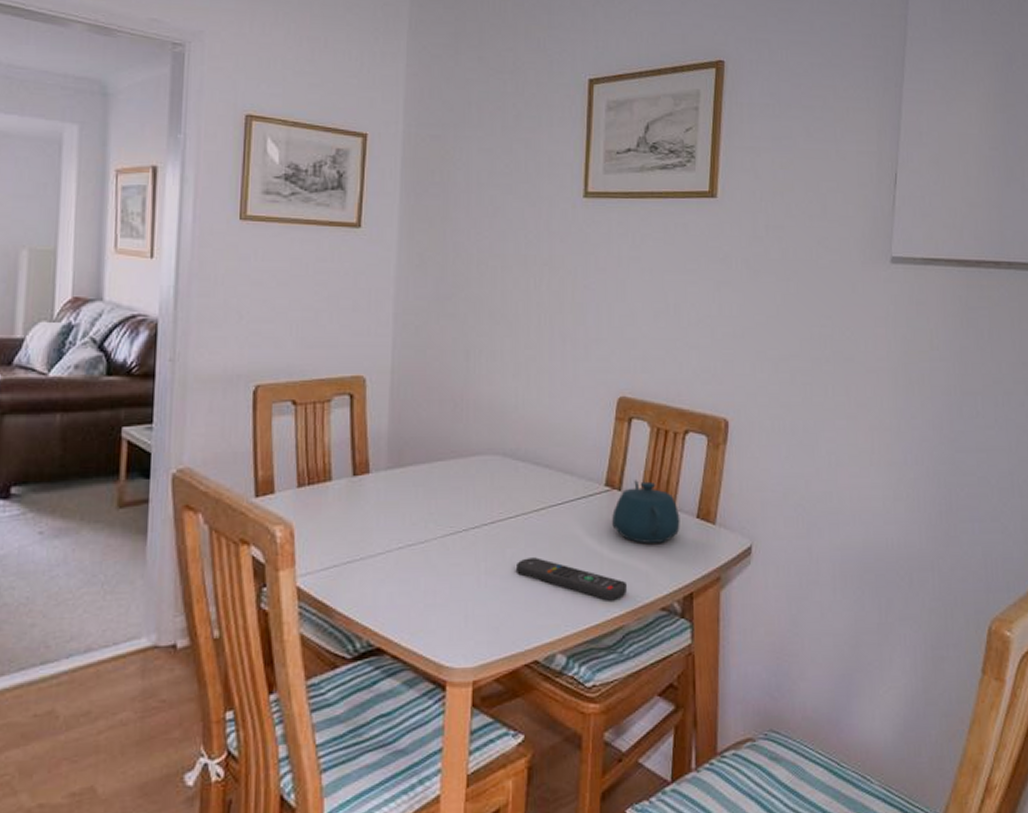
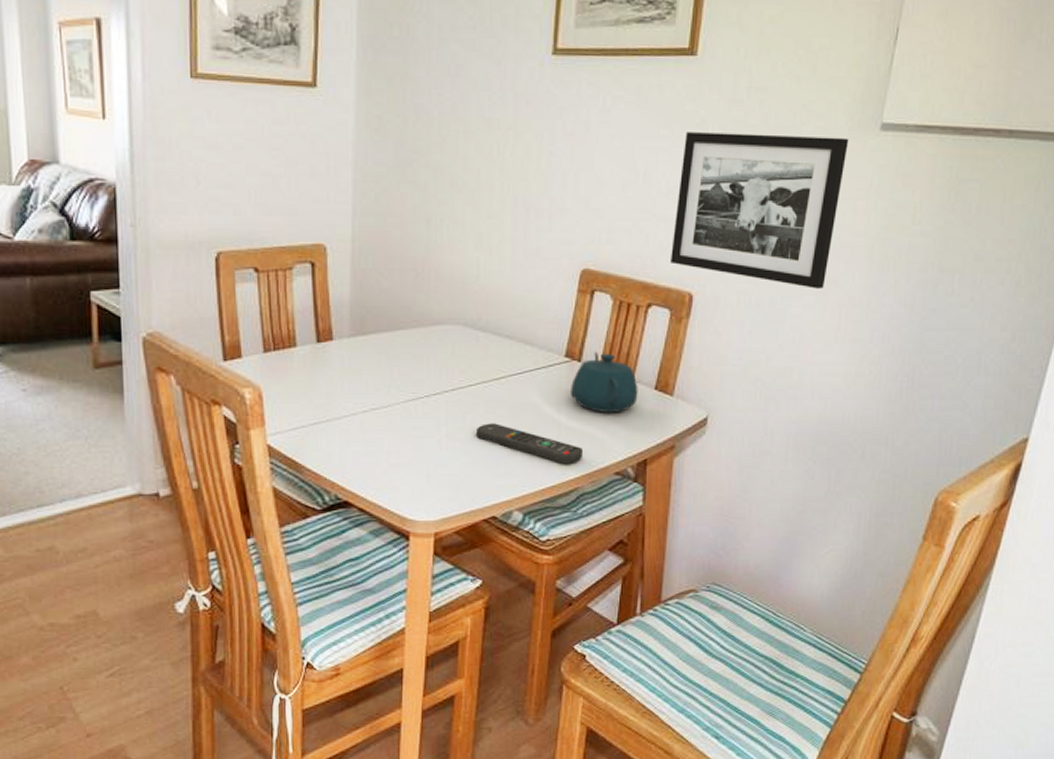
picture frame: none [704,266,863,413] -> present [671,132,849,289]

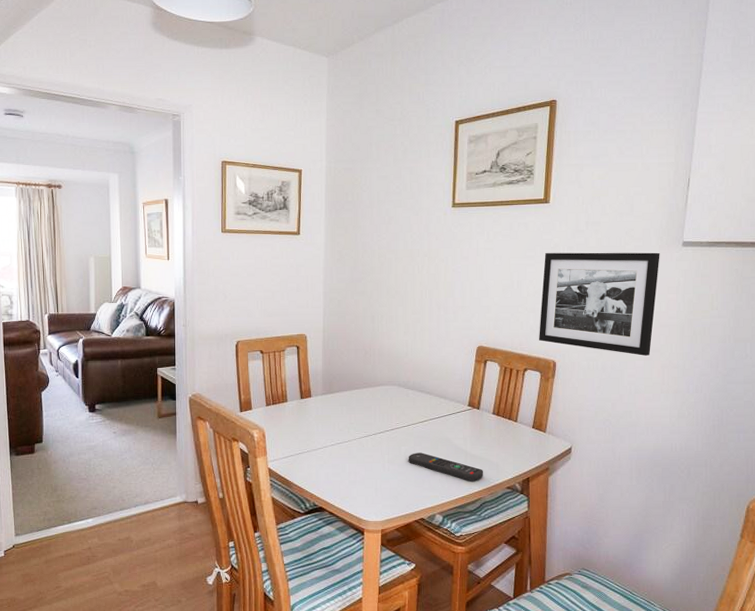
teapot: present [571,352,638,414] -> none [473,402,521,445]

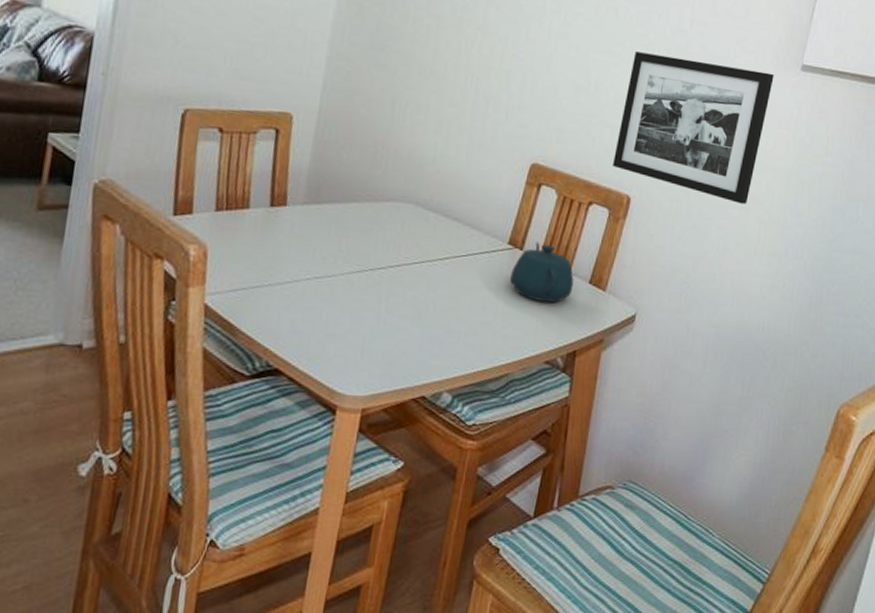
remote control: present [408,452,483,482] -> none [414,302,516,350]
teapot: none [473,402,521,445] -> present [510,242,574,303]

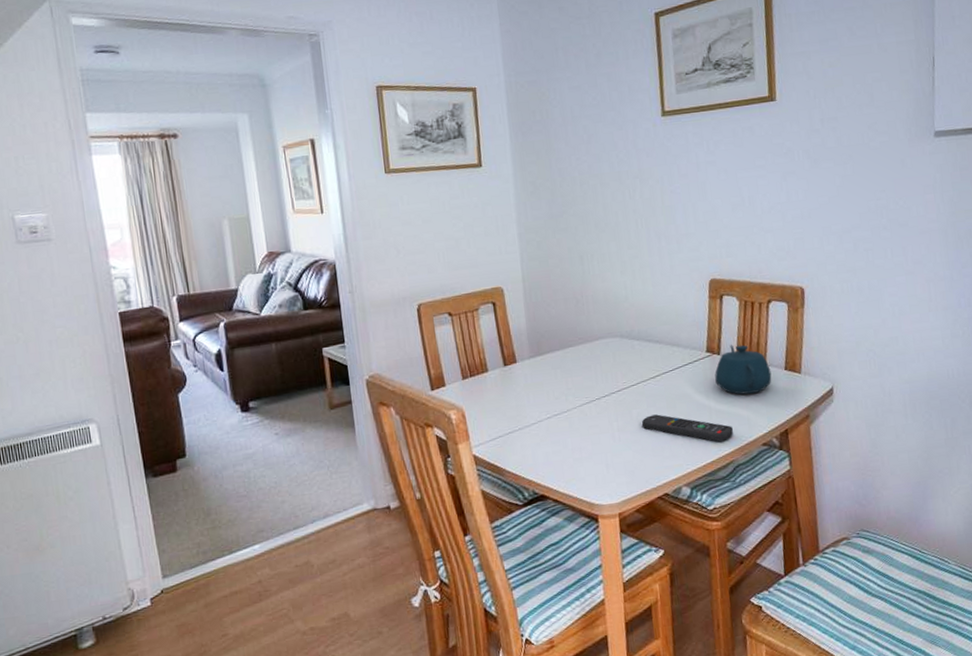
remote control: none [414,302,516,350] -> present [641,414,733,442]
picture frame: present [613,51,774,204] -> none [777,147,912,270]

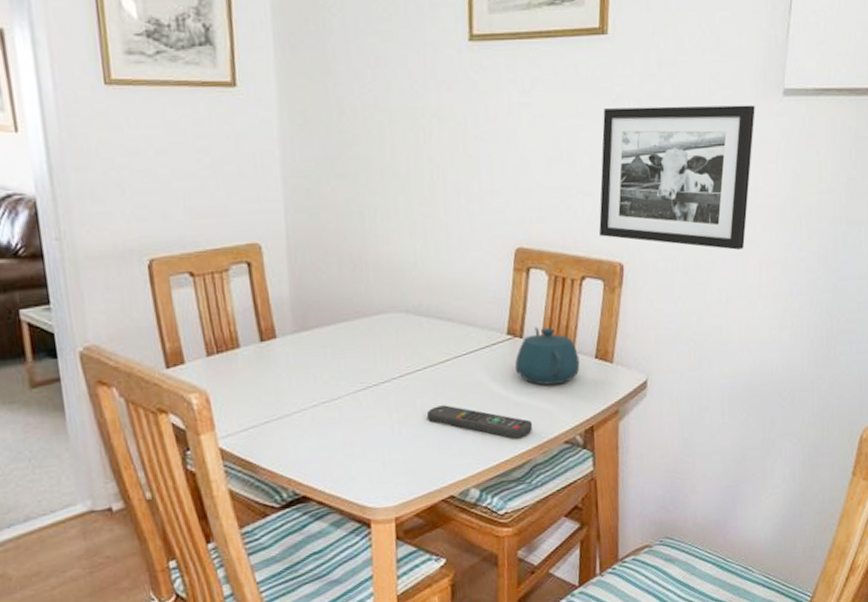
picture frame: none [777,147,912,270] -> present [599,105,755,250]

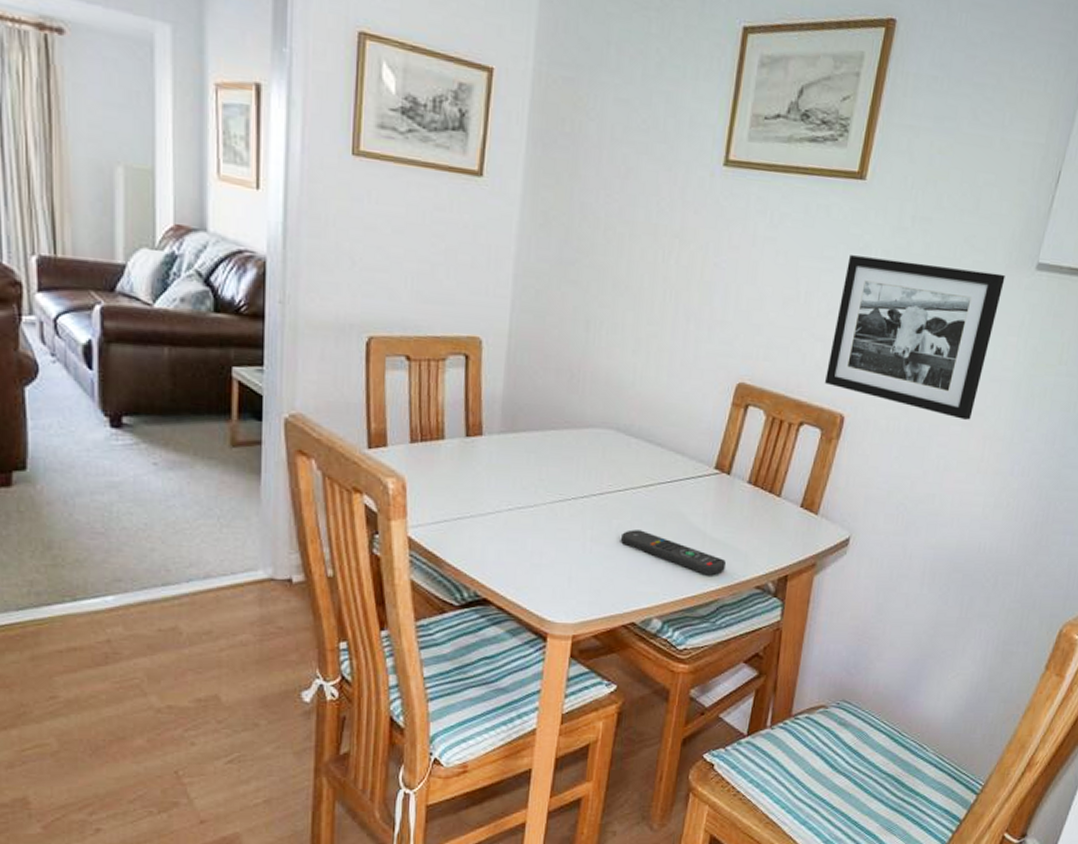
teapot: present [515,327,580,386] -> none [718,466,785,528]

